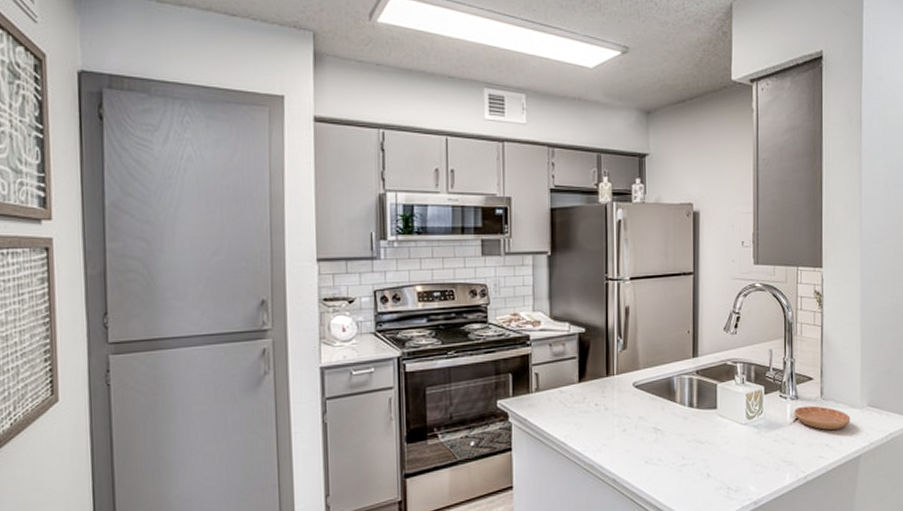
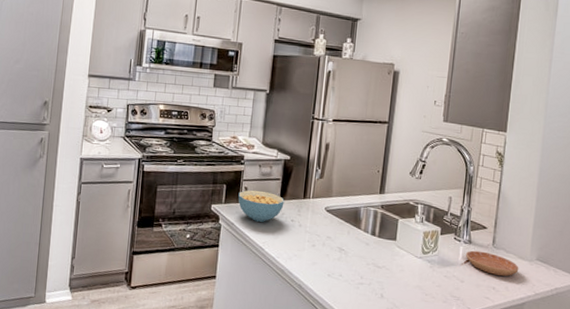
cereal bowl: none [528,374,584,413] -> present [238,190,284,222]

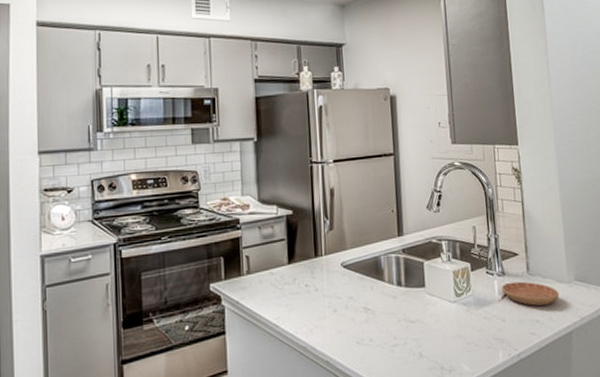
cereal bowl: present [238,190,284,222] -> none [239,256,294,295]

